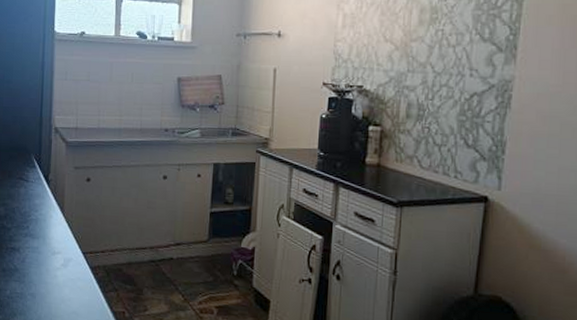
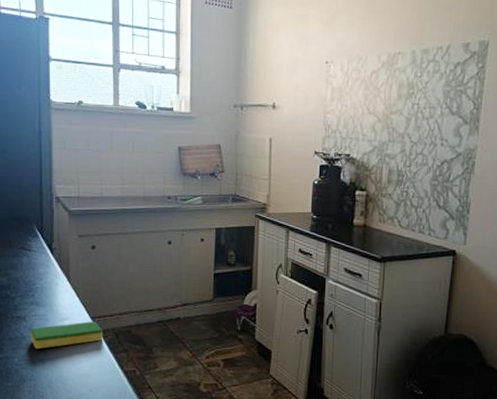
dish sponge: none [22,256,94,283] -> present [30,321,103,350]

